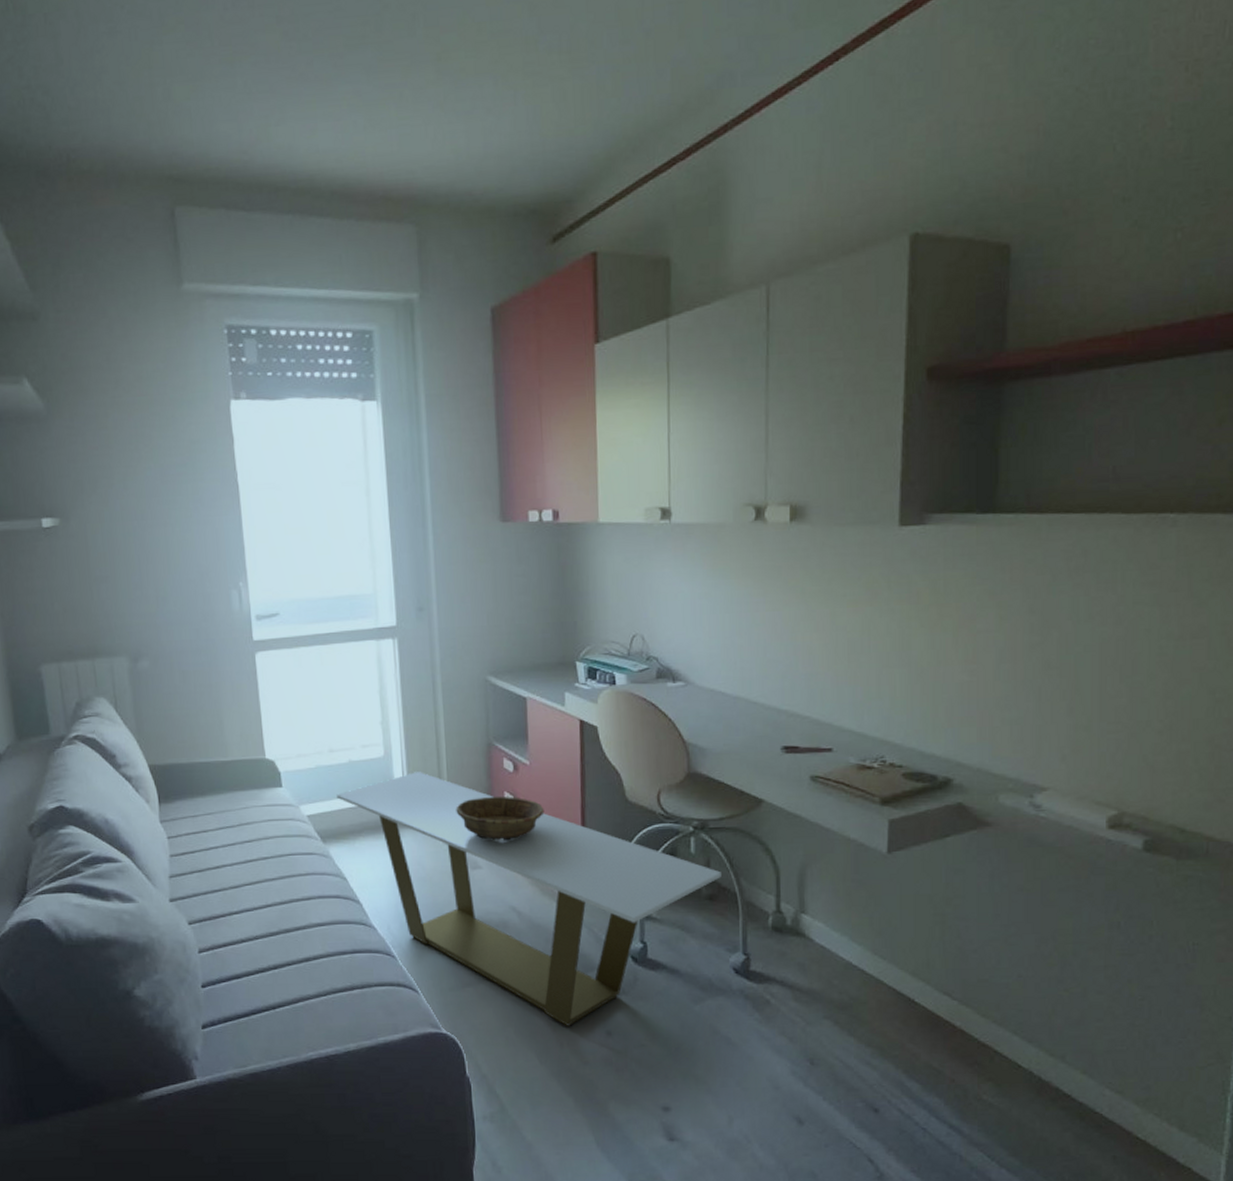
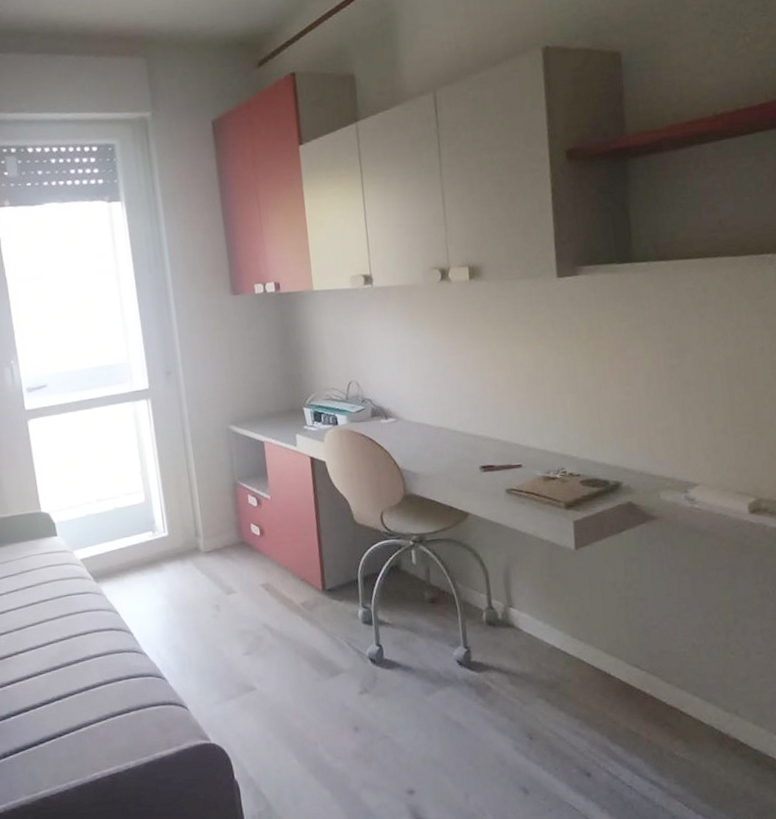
coffee table: present [336,772,721,1026] -> none [105,512,440,726]
decorative bowl: present [456,796,545,841] -> none [210,527,286,567]

